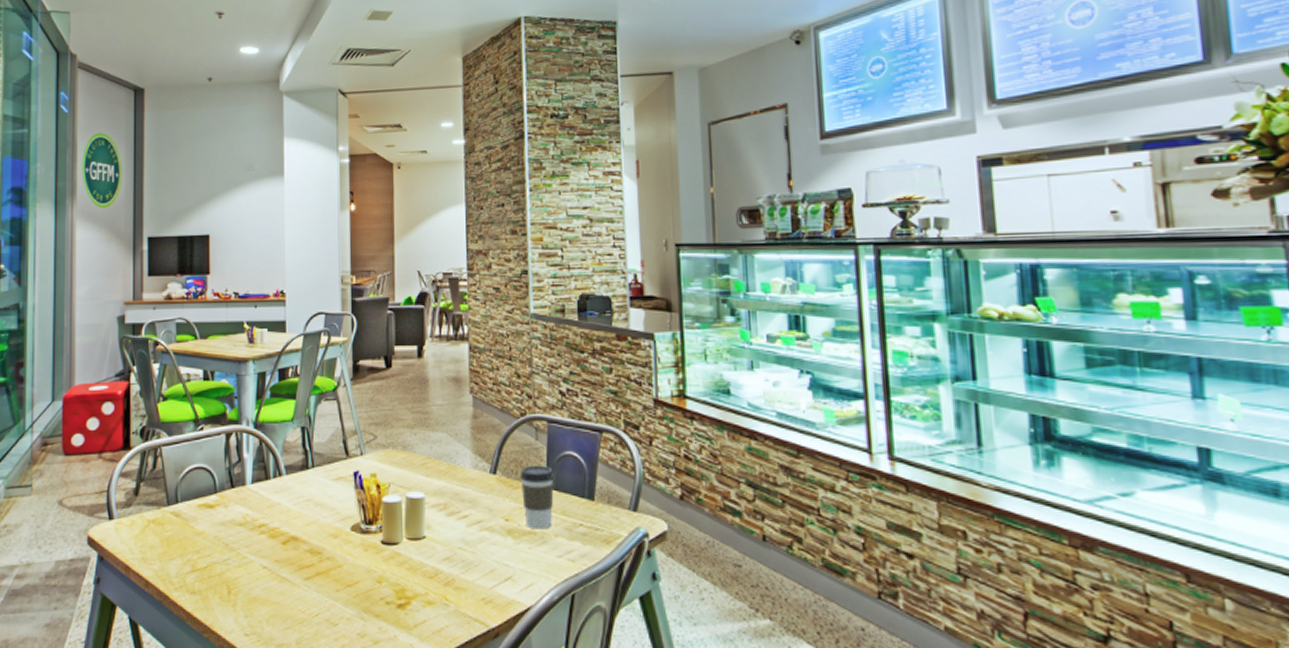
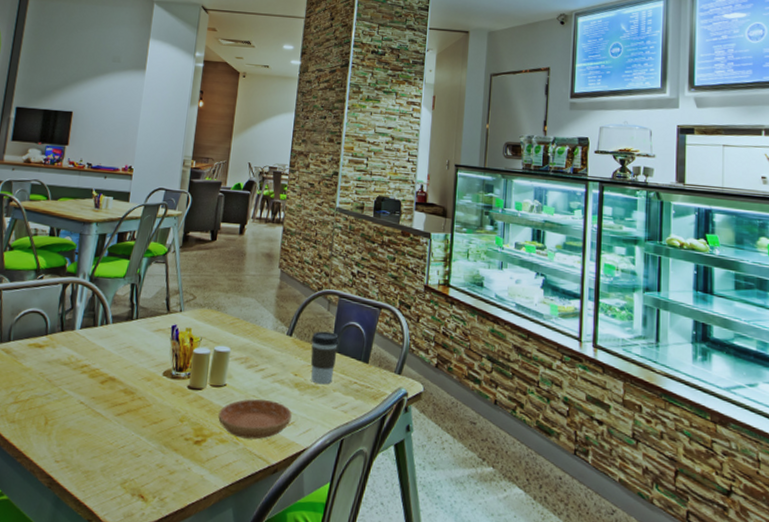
saucer: none [421,552,508,599] -> present [218,399,292,439]

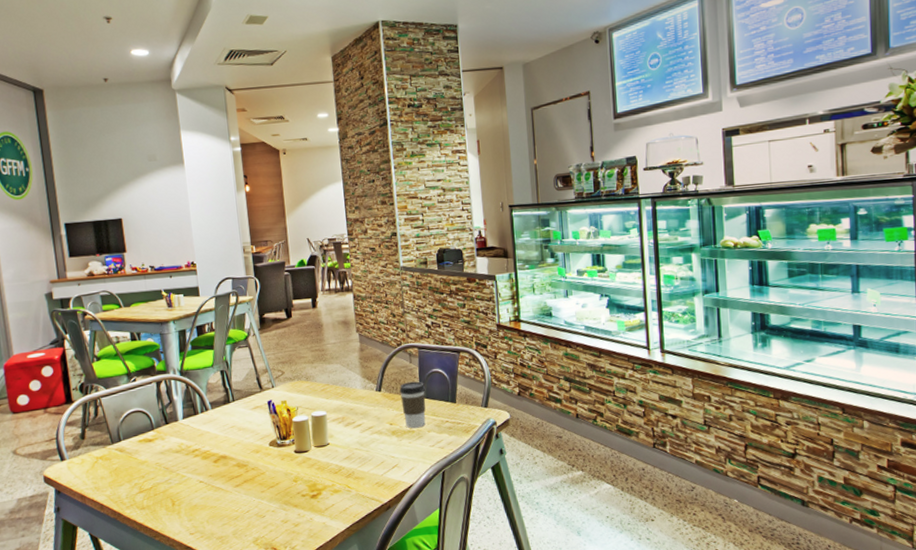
saucer: present [218,399,292,439] -> none [327,450,394,486]

